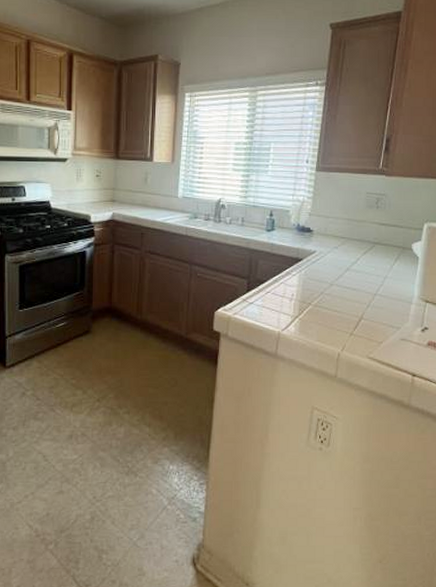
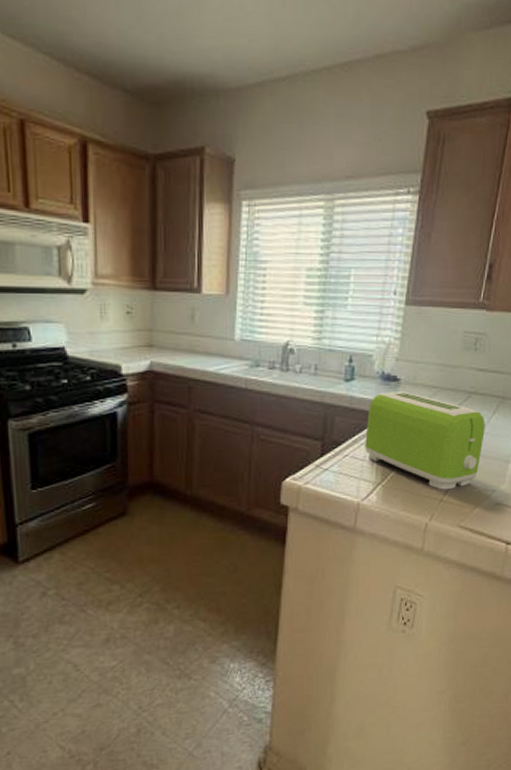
toaster: none [284,240,388,325] -> present [365,391,485,490]

